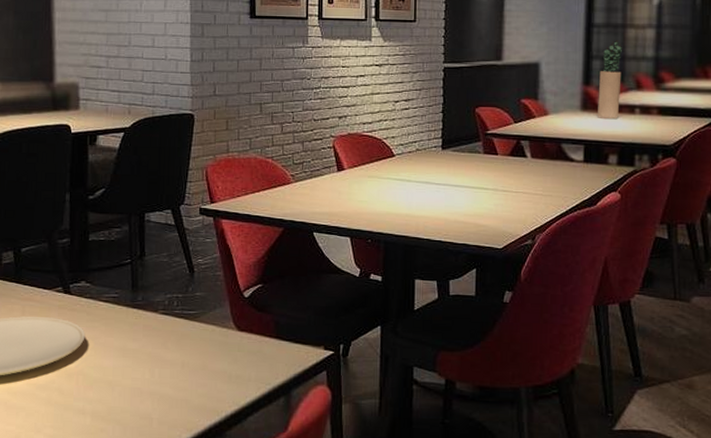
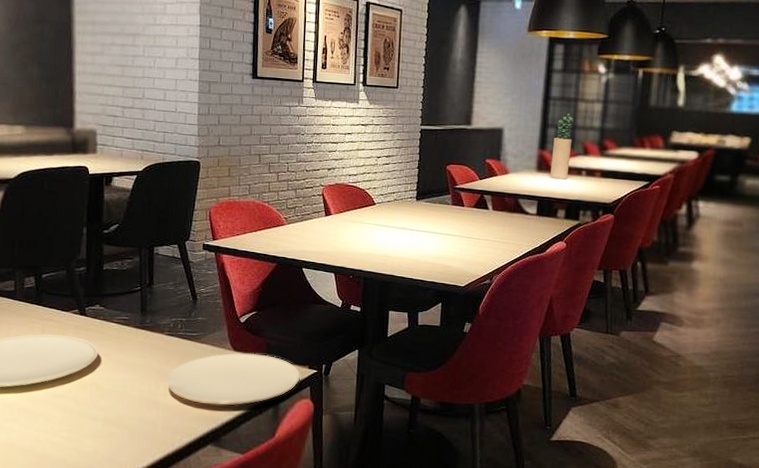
plate: none [160,333,316,395] -> present [165,353,301,406]

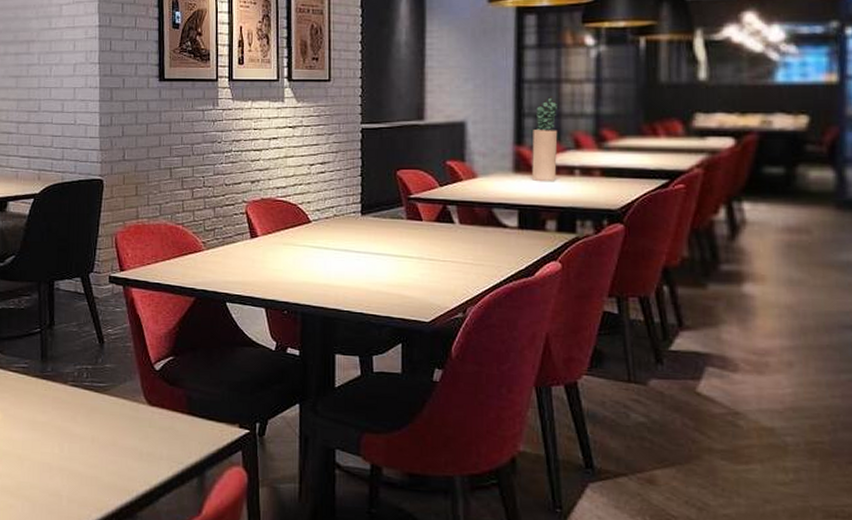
plate: present [165,353,301,406] -> none [70,408,230,474]

